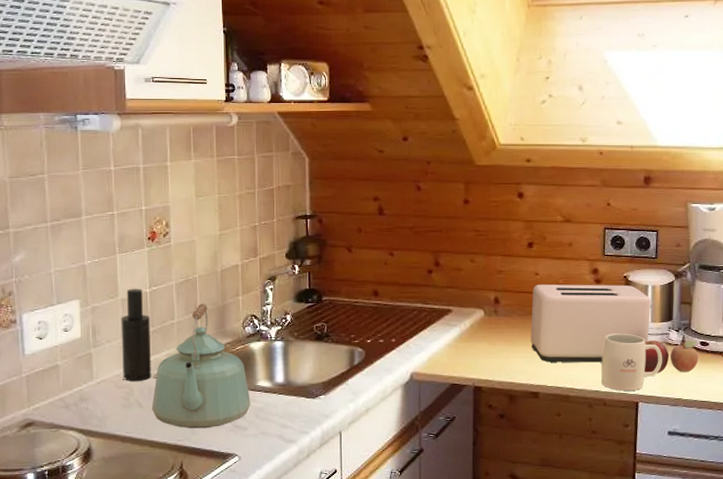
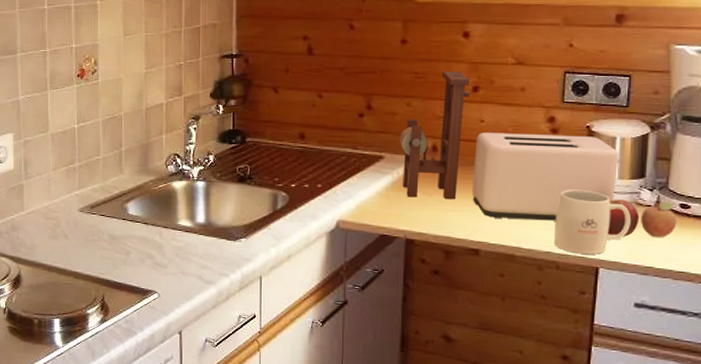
soap dispenser: present [121,288,152,381] -> none [50,124,78,214]
kettle: present [151,303,251,429] -> none [76,140,171,264]
paper towel holder: none [465,228,526,348] -> present [400,71,470,200]

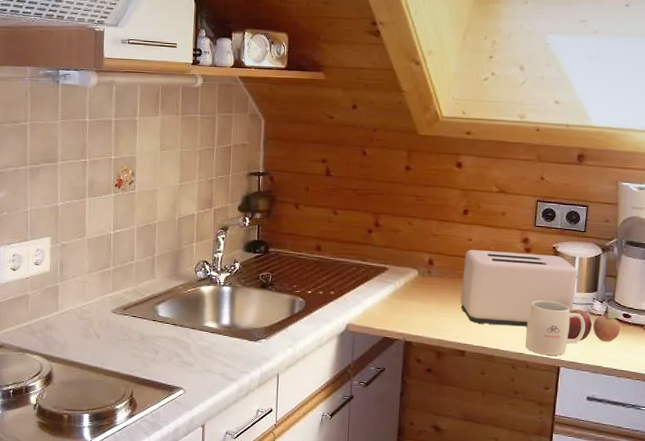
paper towel holder: present [400,71,470,200] -> none [402,195,461,307]

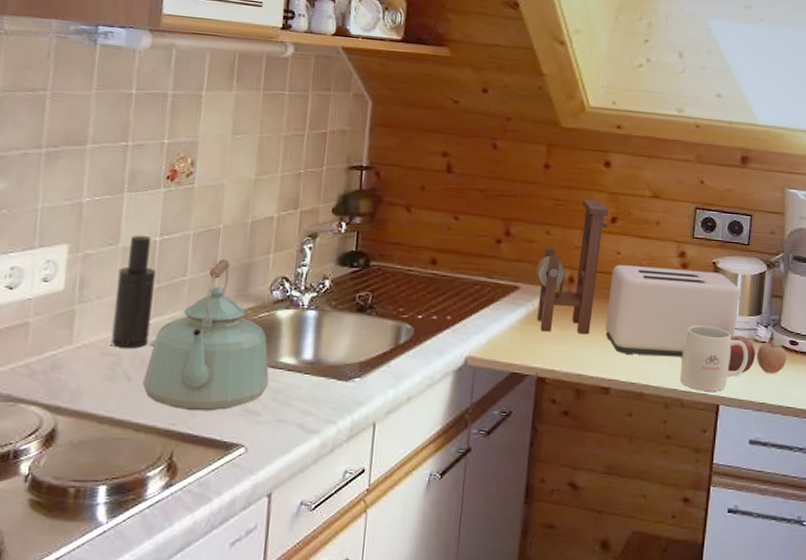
soap dispenser: none [84,229,112,314] -> present [111,235,156,348]
kettle: none [108,247,198,362] -> present [142,259,269,411]
paper towel holder: none [402,195,461,307] -> present [536,199,609,335]

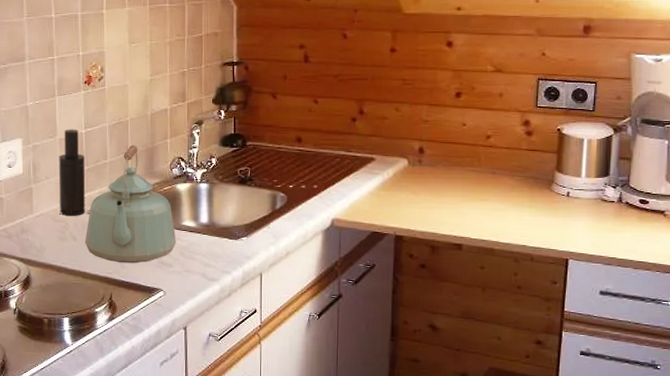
paper towel holder: present [536,199,609,335] -> none [389,78,453,198]
toaster: present [605,265,740,357] -> none [455,135,587,217]
mug: present [680,325,749,391] -> none [529,187,597,247]
fruit: present [727,335,756,373] -> none [576,196,605,230]
fruit: present [757,337,787,374] -> none [606,197,637,231]

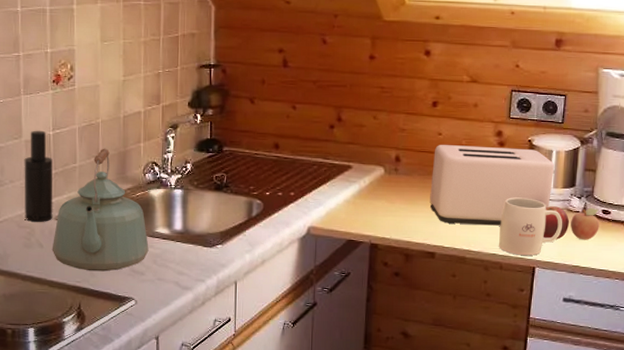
toaster: none [455,135,587,217] -> present [430,145,555,226]
mug: none [529,187,597,247] -> present [499,197,563,256]
fruit: none [576,196,605,230] -> present [543,206,570,240]
fruit: none [606,197,637,231] -> present [571,207,600,240]

